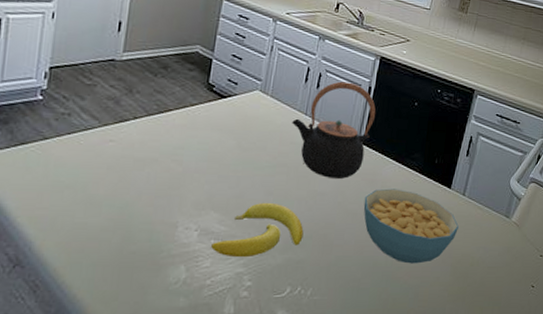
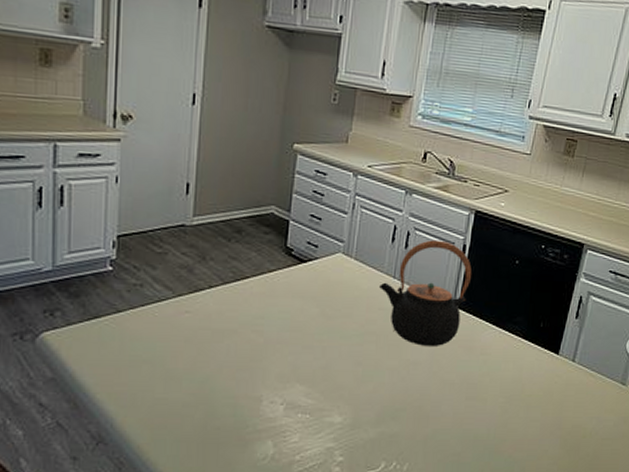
banana: present [211,202,304,258] -> none [299,373,397,432]
cereal bowl: present [363,188,459,264] -> none [461,356,568,436]

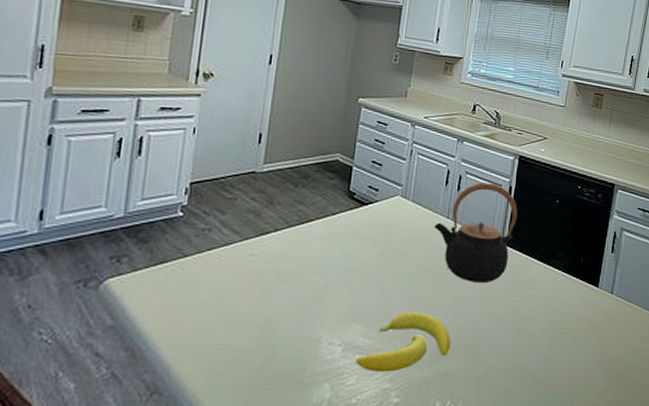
banana: none [299,373,397,432] -> present [356,311,451,373]

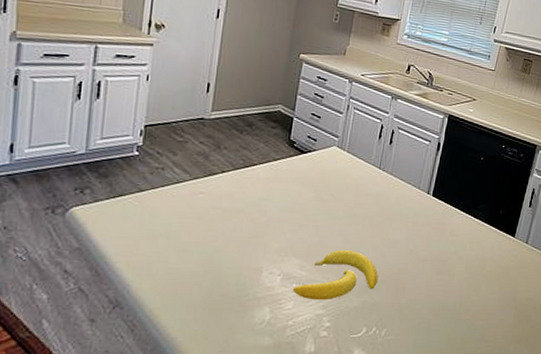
teapot: present [434,182,517,282] -> none [367,138,444,228]

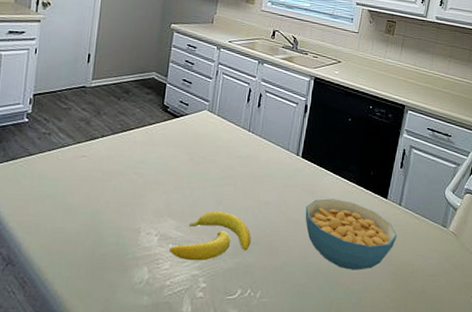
cereal bowl: none [433,237,522,307] -> present [305,198,397,270]

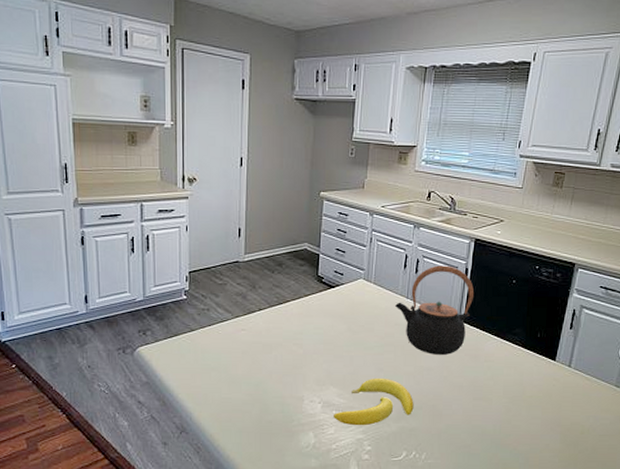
teapot: none [237,100,312,189] -> present [395,265,474,355]
cereal bowl: present [305,198,397,270] -> none [468,362,566,432]

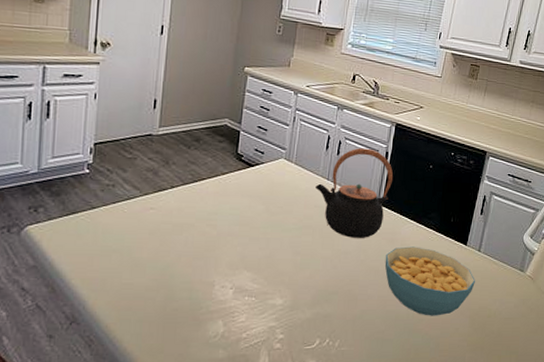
banana: present [334,377,414,426] -> none [246,261,330,313]
cereal bowl: none [468,362,566,432] -> present [384,246,475,316]

